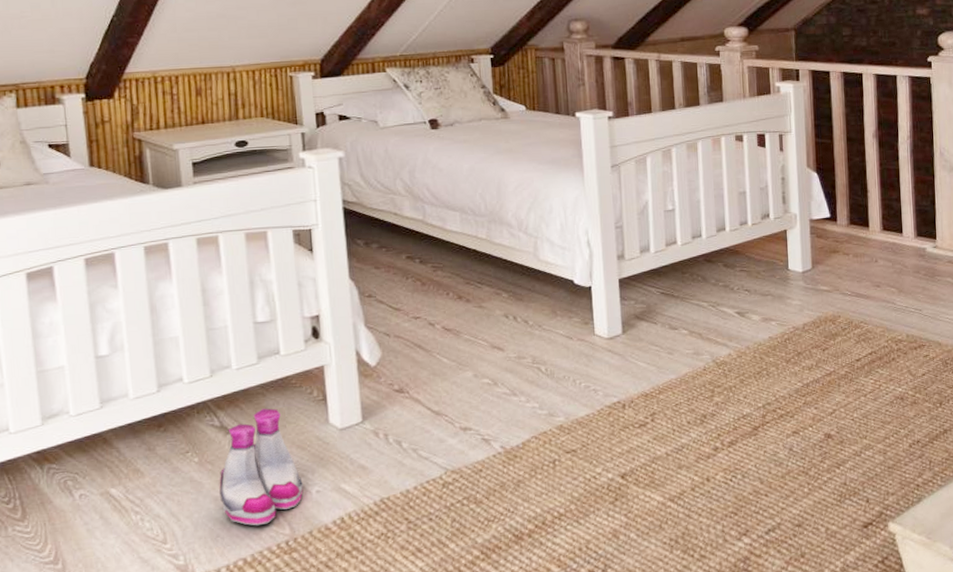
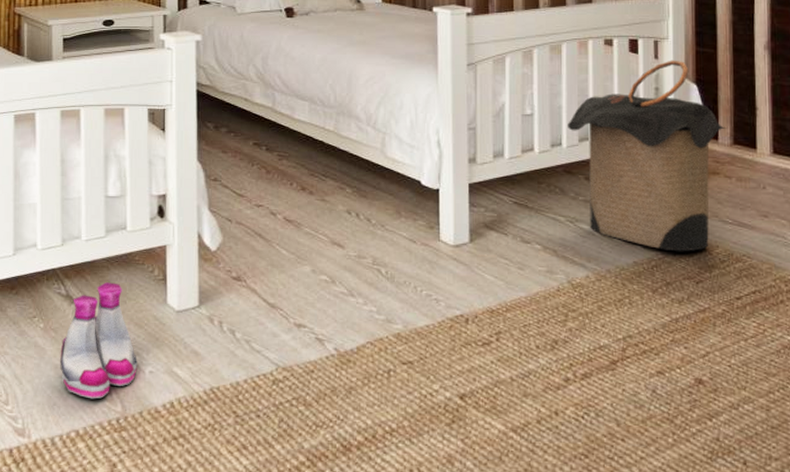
laundry hamper: none [706,151,844,325] -> present [568,60,727,252]

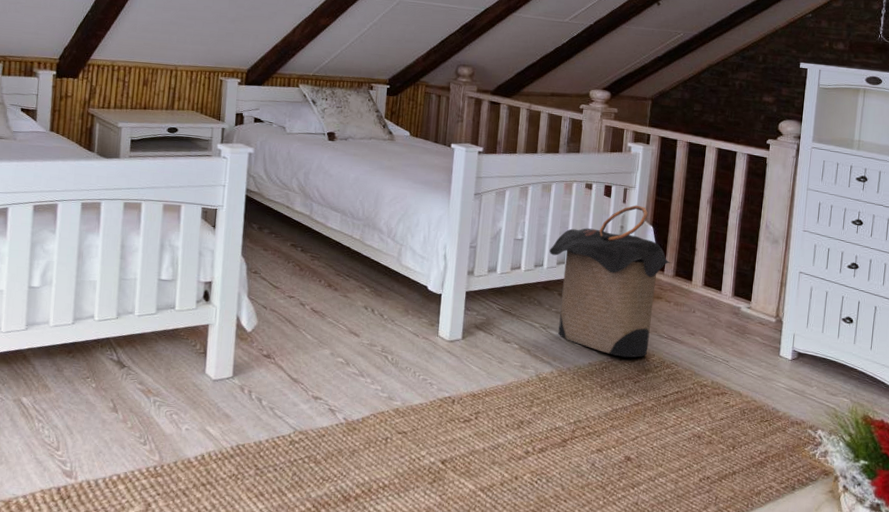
boots: present [60,282,137,399] -> none [107,352,176,450]

